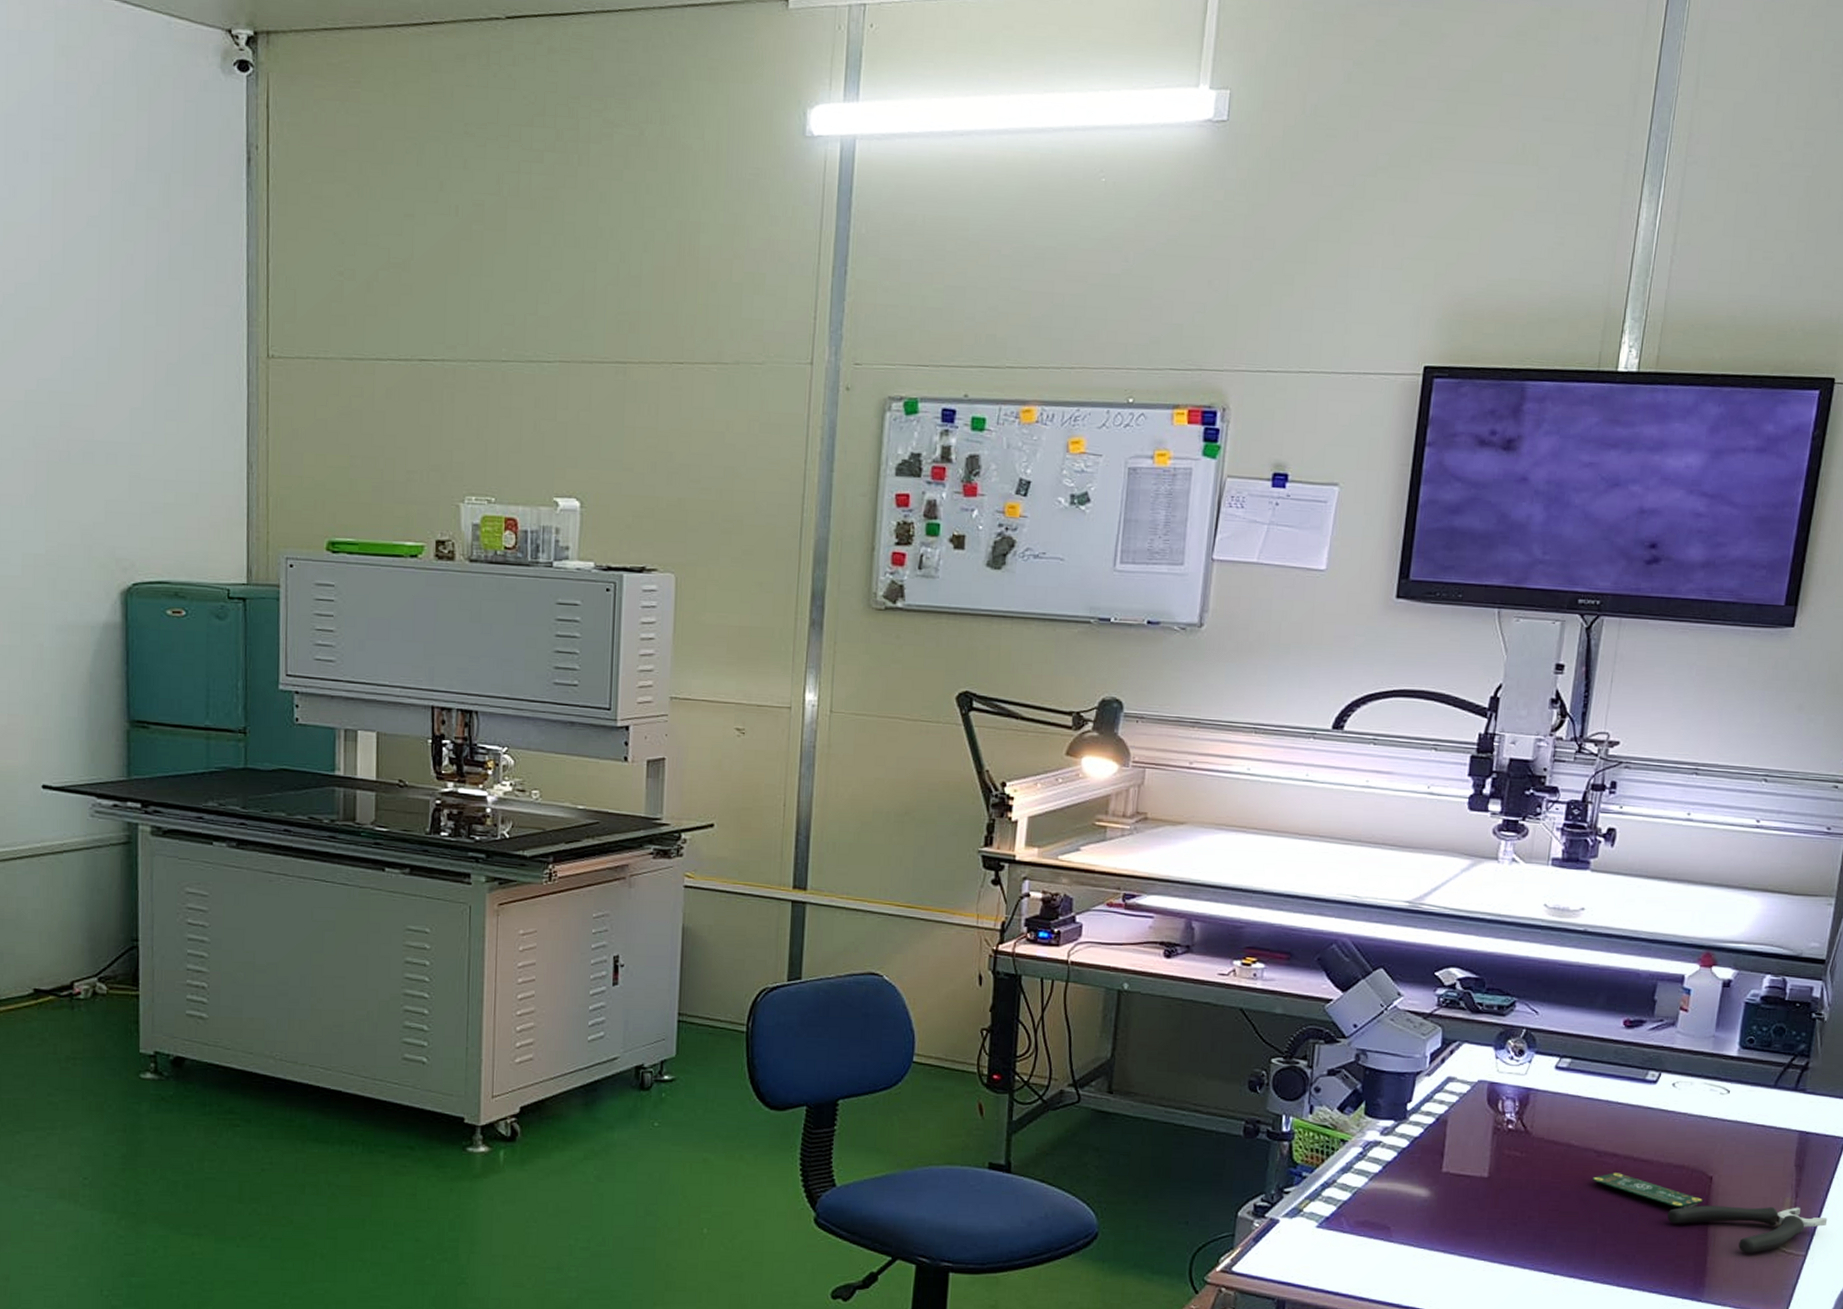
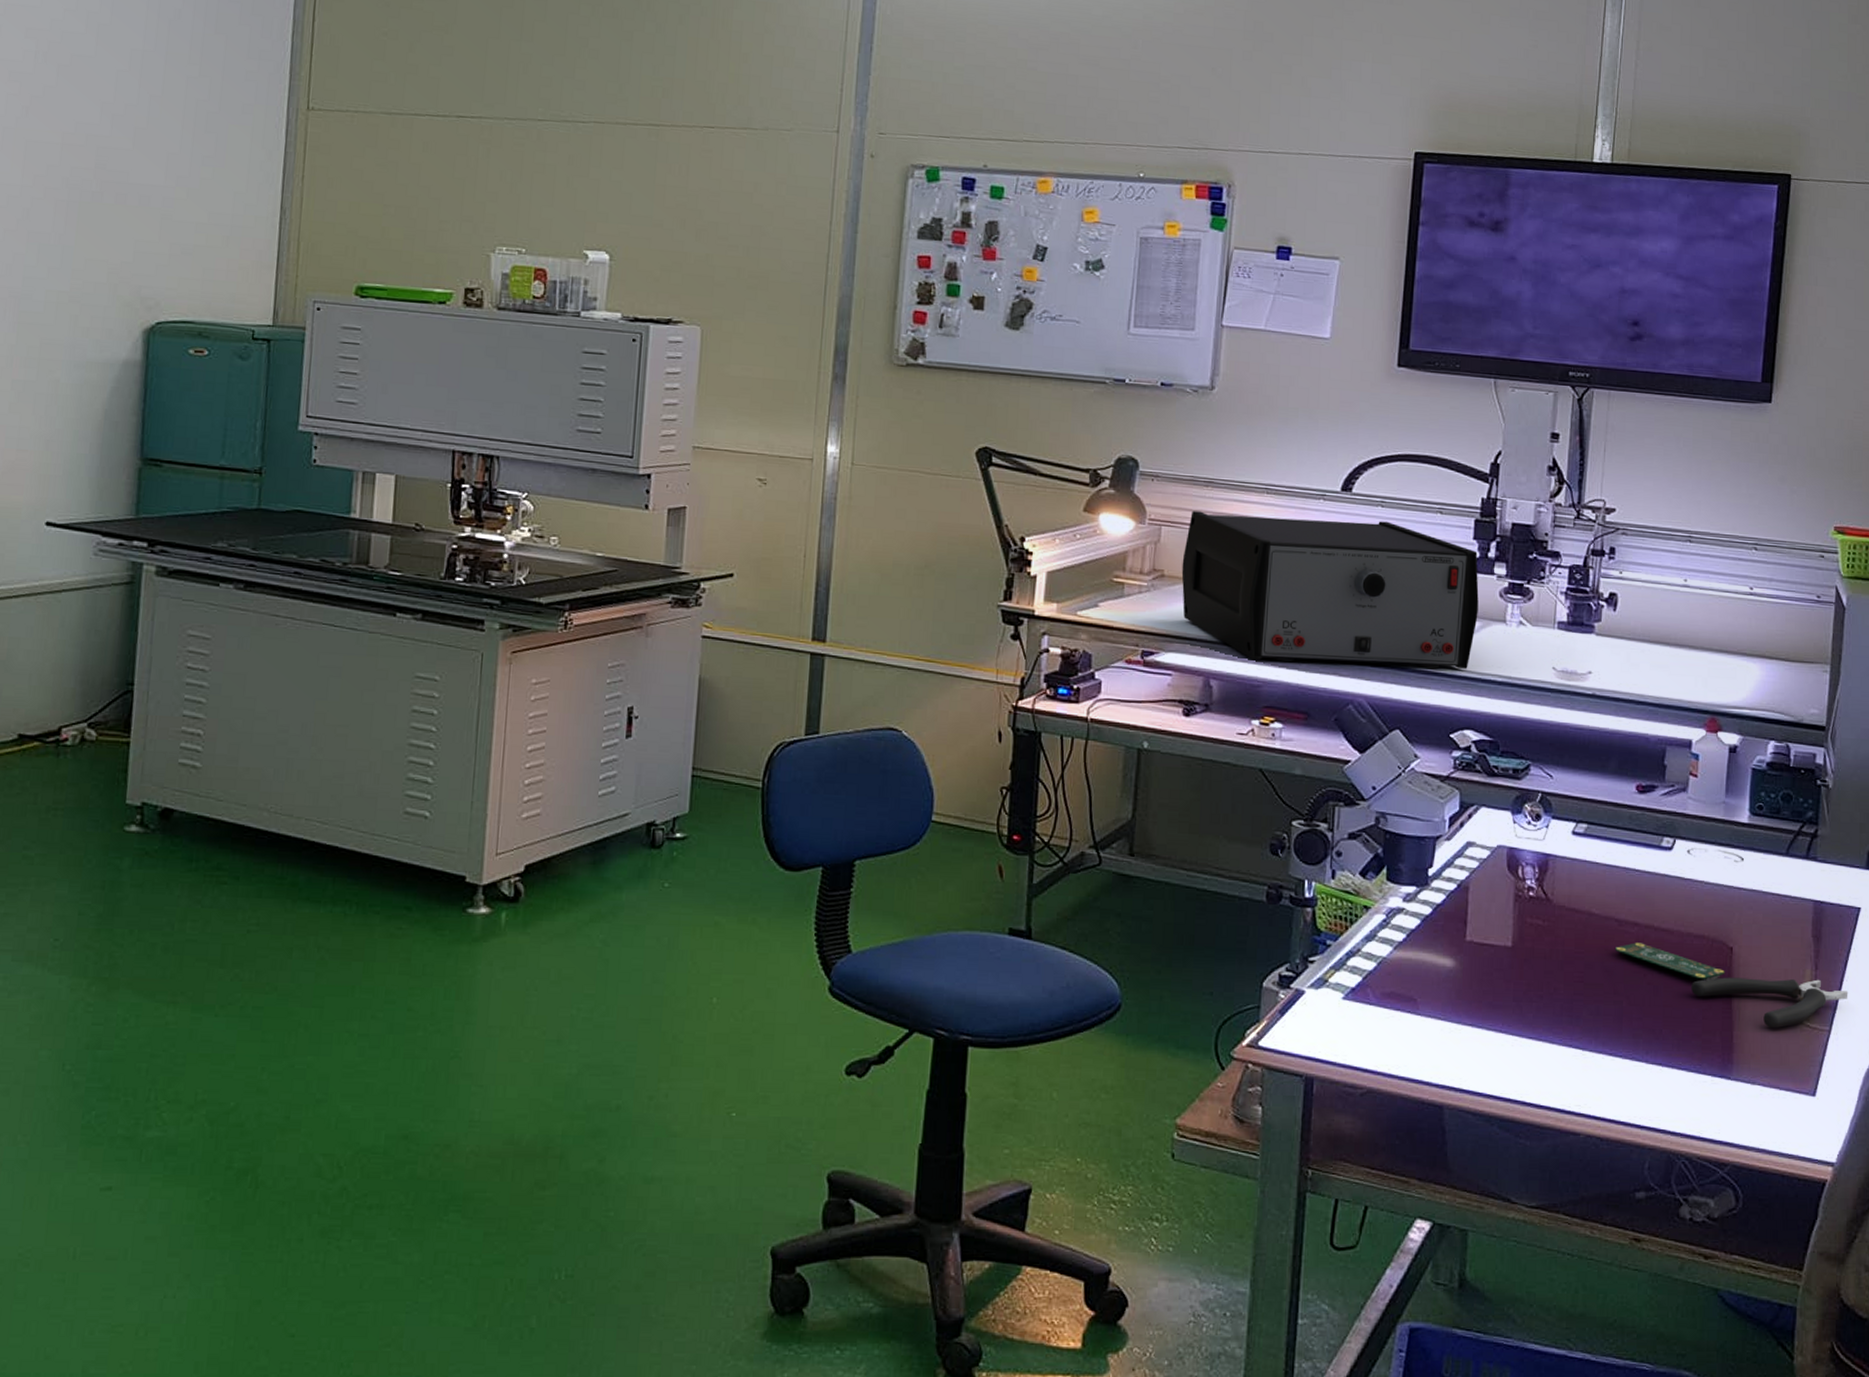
power supply: none [1165,752,1472,908] -> present [1181,511,1479,670]

